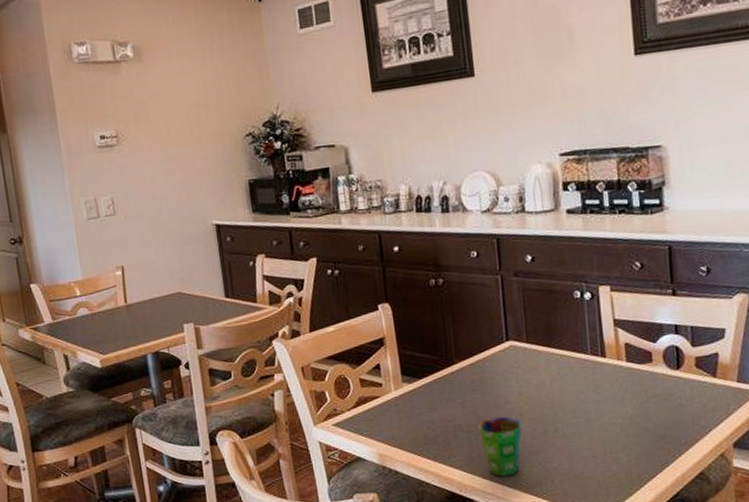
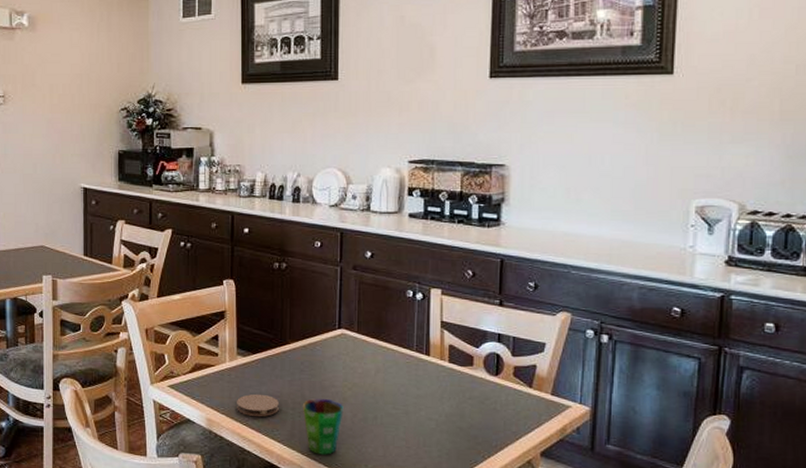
coaster: none [408,420,454,445] -> present [237,393,279,417]

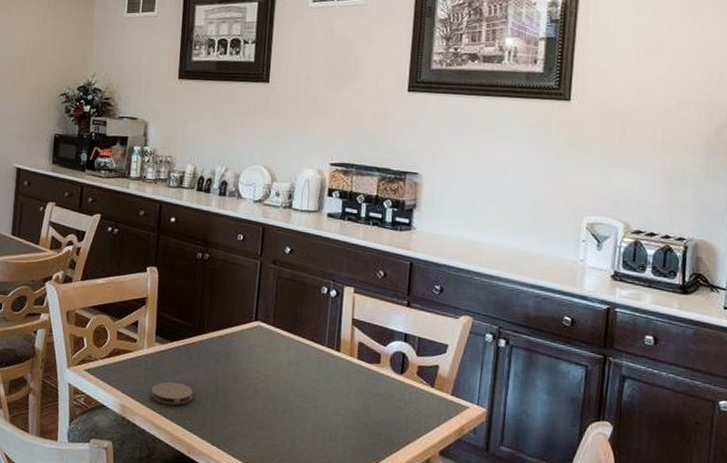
cup: present [302,399,344,455] -> none [215,389,255,446]

